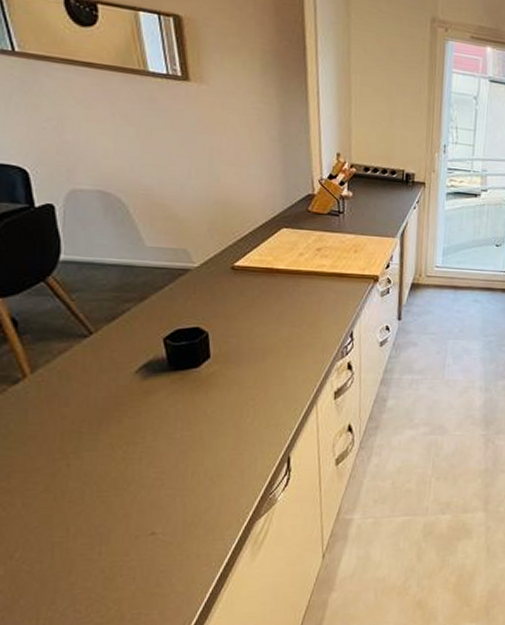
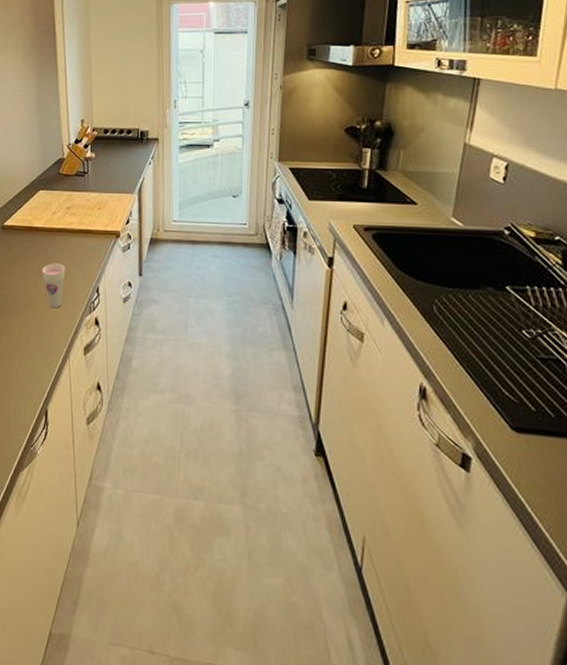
cup: none [284,308,315,355] -> present [42,263,66,309]

